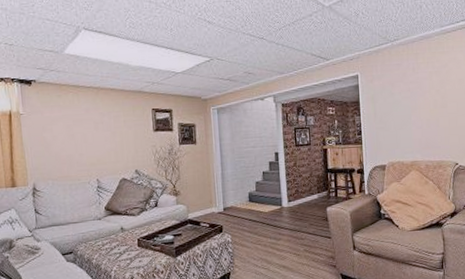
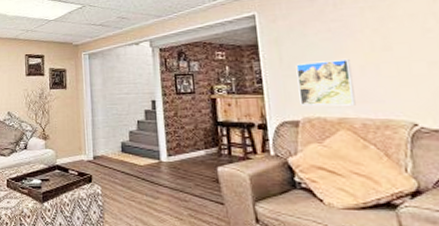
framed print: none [385,113,423,152] -> present [295,58,356,106]

